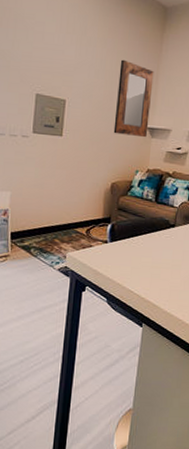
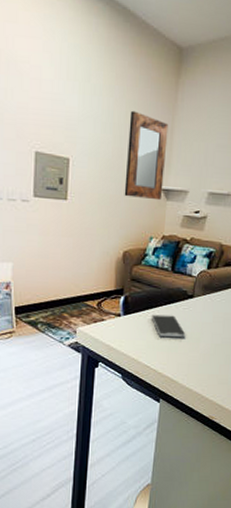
smartphone: none [135,242,168,264] -> present [151,314,186,337]

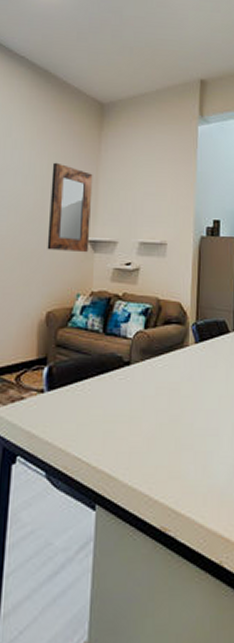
smartphone: present [151,314,186,337] -> none [80,388,124,418]

